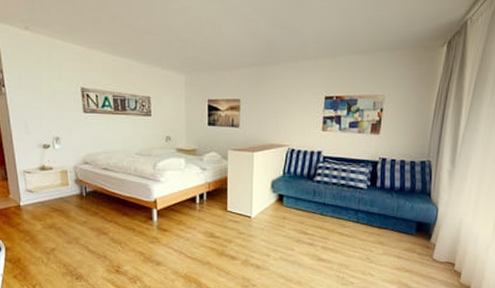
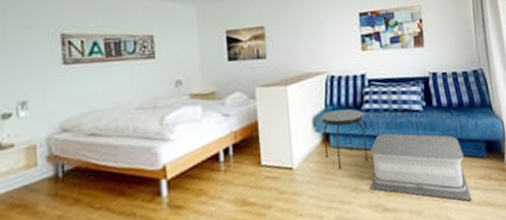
side table: none [277,177,315,224] -> present [320,109,368,170]
ottoman: none [310,202,395,266] -> present [370,133,472,202]

